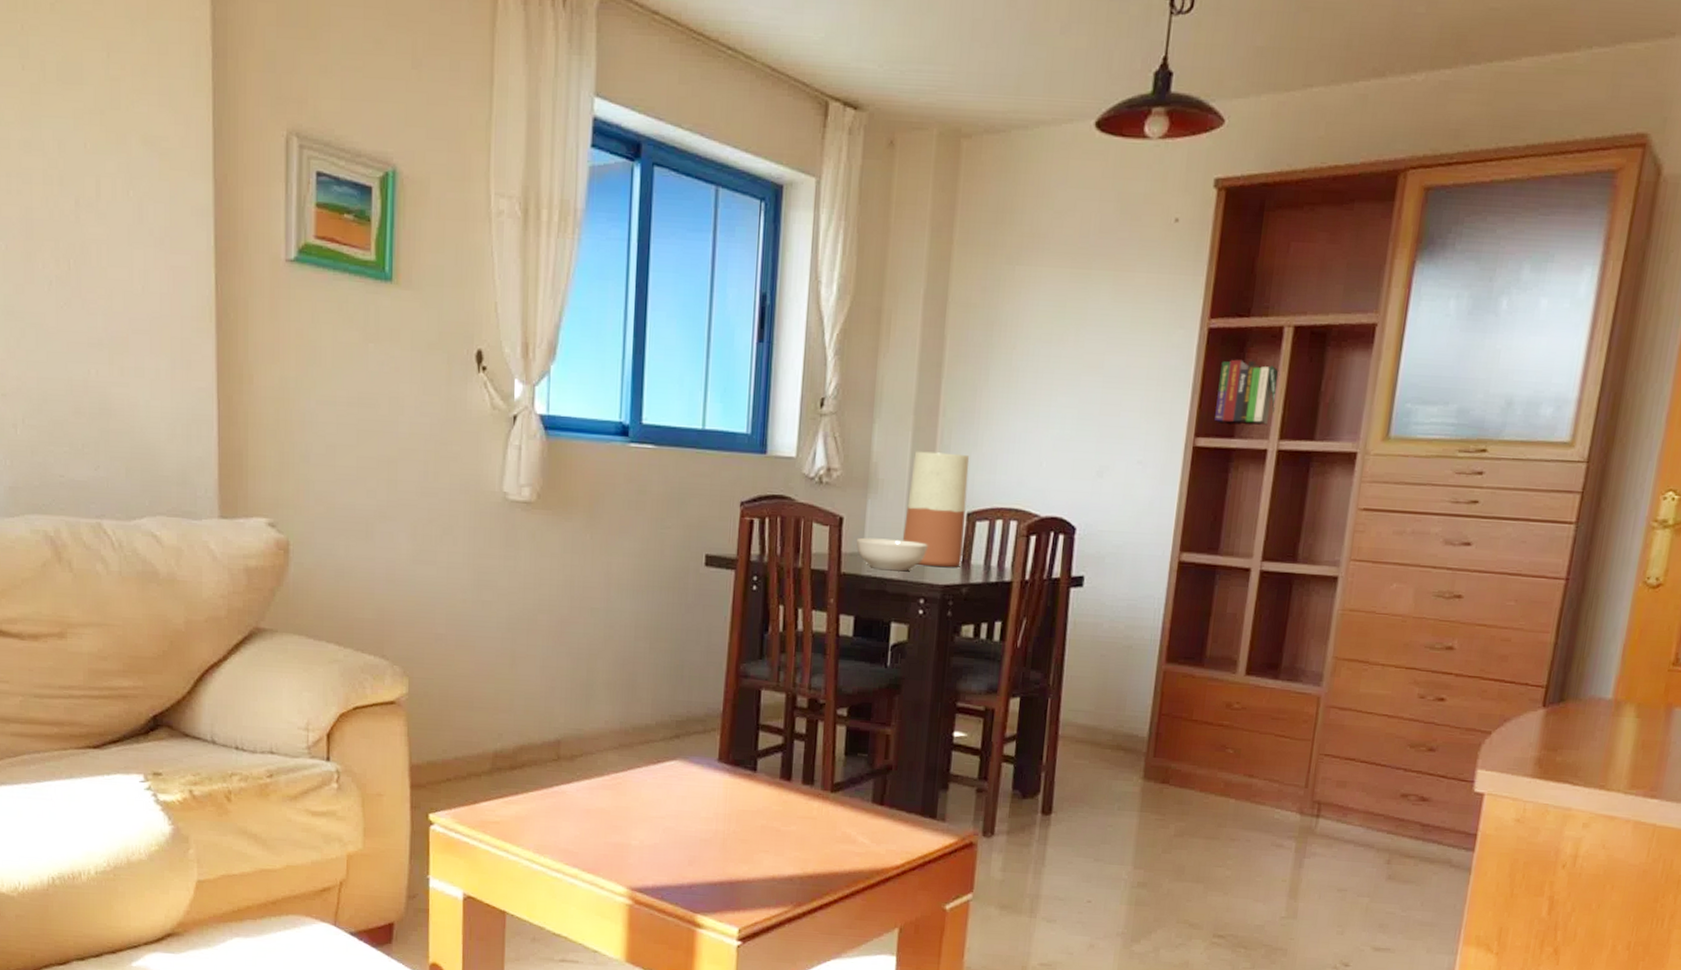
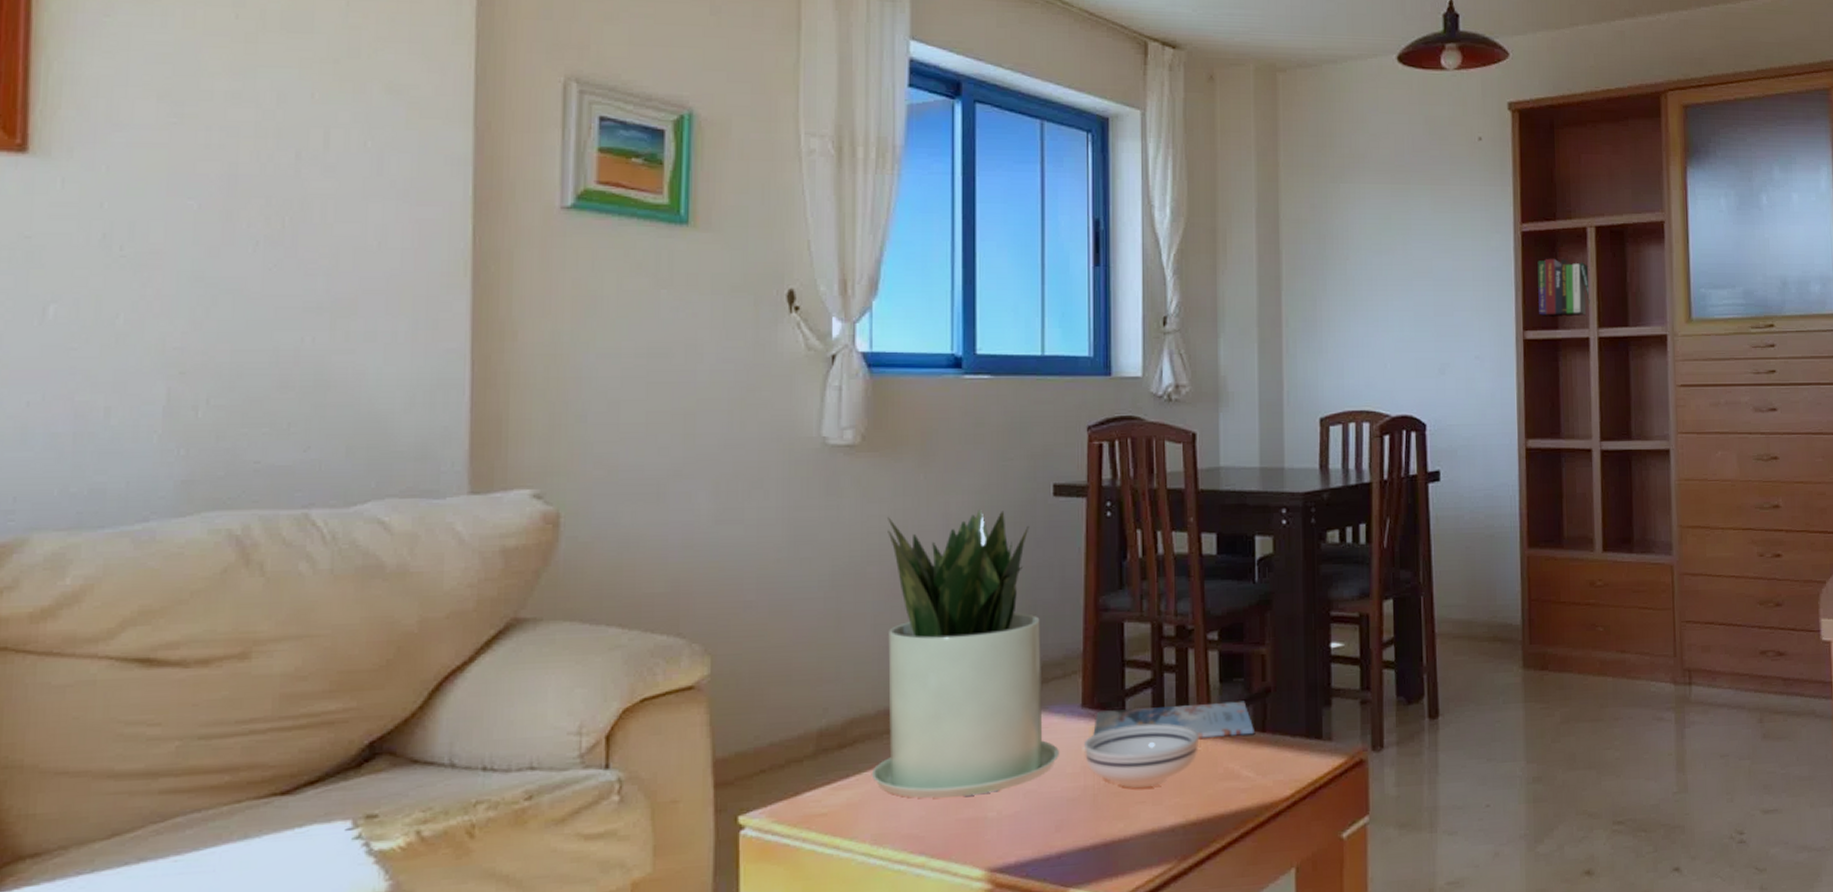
planter: none [536,571,696,825] -> present [871,509,1059,799]
bowl: none [717,783,822,840] -> present [1083,723,1200,789]
magazine: none [727,767,873,806] -> present [1093,701,1254,738]
bowl: present [856,537,928,572] -> none [1211,451,1284,483]
vase: present [903,451,970,568] -> none [1259,361,1320,475]

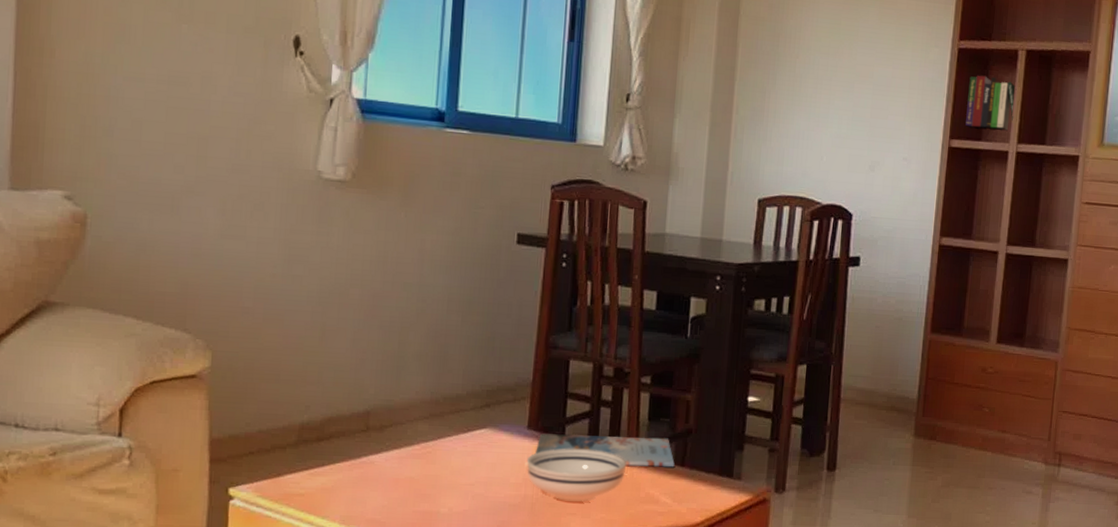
planter: present [871,509,1059,799] -> none [343,247,505,493]

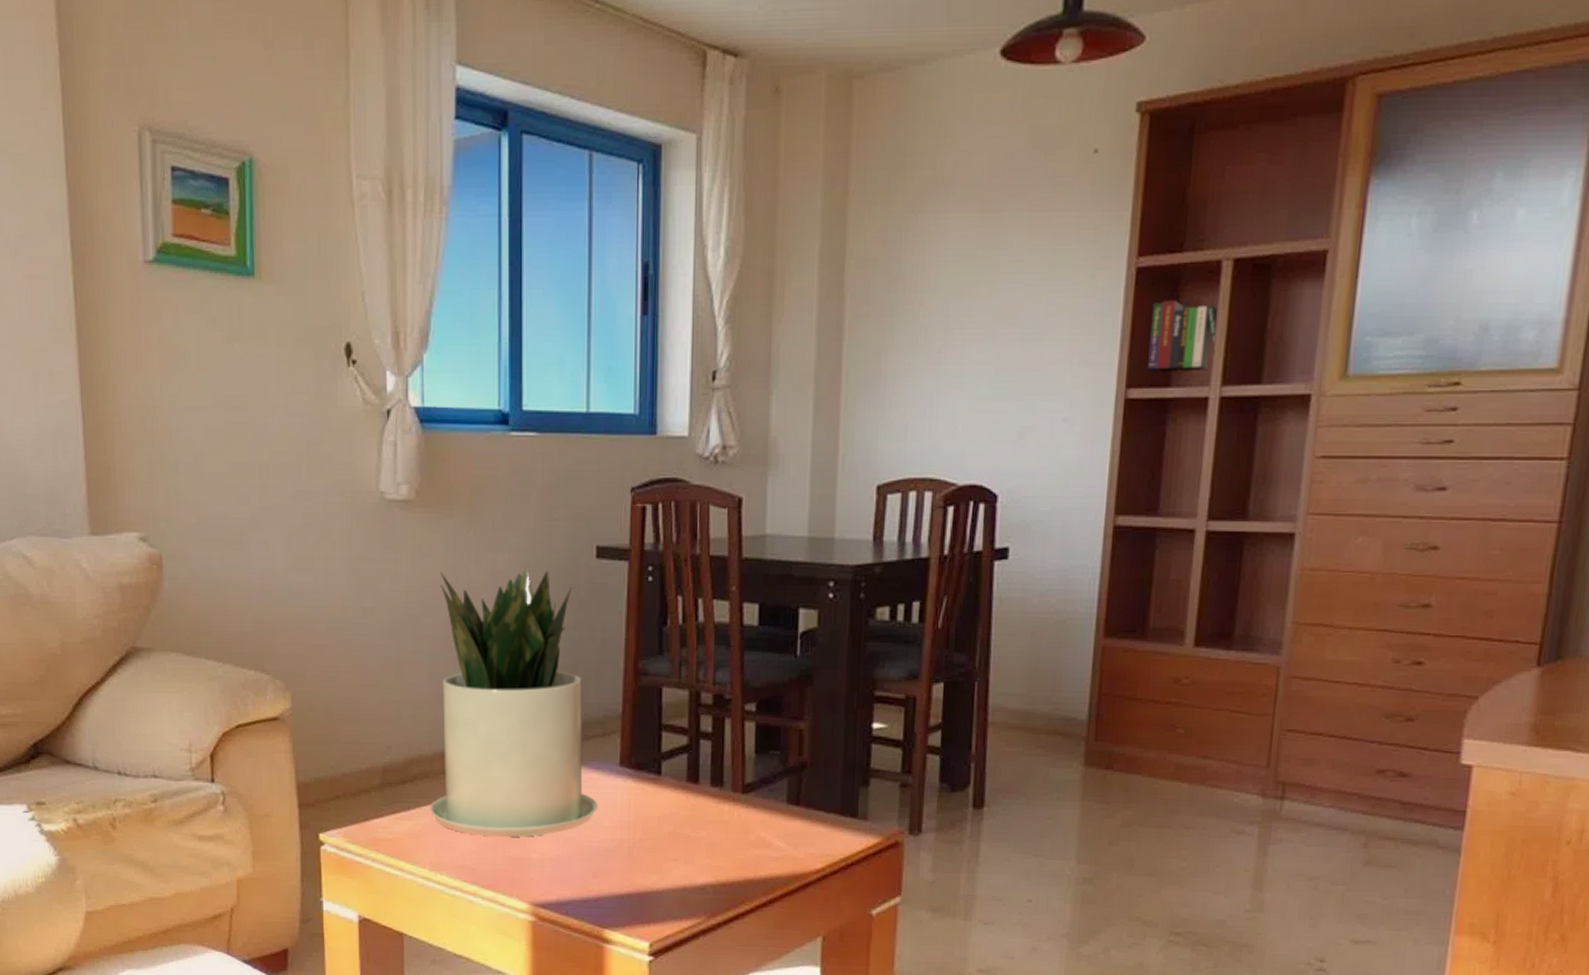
planter: none [343,247,505,493] -> present [429,568,597,837]
bowl: present [526,448,627,503] -> none [620,786,733,847]
magazine: present [535,433,675,468] -> none [630,771,788,807]

